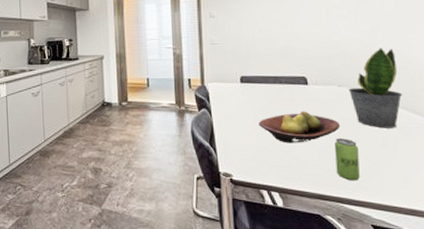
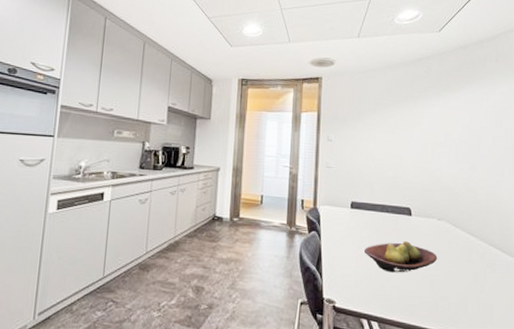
beverage can: present [335,138,360,181] -> none [431,271,452,314]
potted plant: present [349,48,403,129] -> none [447,187,492,264]

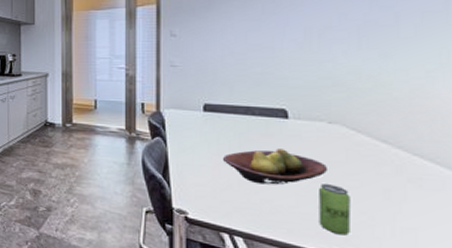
beverage can: none [431,271,452,314] -> present [319,184,350,236]

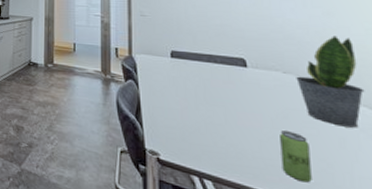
fruit bowl: present [223,149,329,185] -> none [190,95,287,130]
potted plant: none [342,80,418,178] -> present [296,36,365,128]

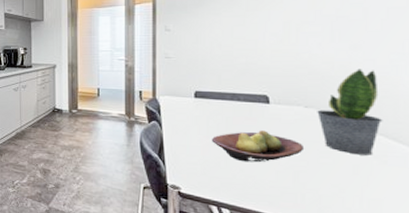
fruit bowl: none [190,95,287,130] -> present [212,130,305,163]
beverage can: present [280,130,312,183] -> none [296,161,324,207]

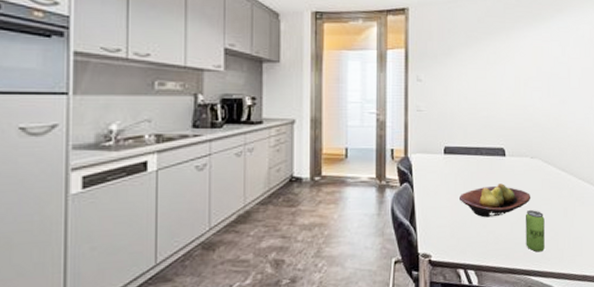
beverage can: none [296,161,324,207] -> present [526,210,545,252]
potted plant: present [317,69,383,156] -> none [539,121,581,199]

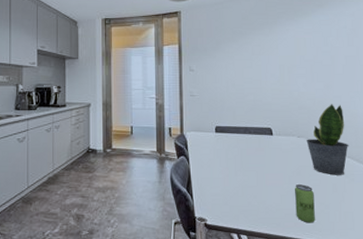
fruit bowl: present [460,183,531,218] -> none [231,159,300,189]
potted plant: none [539,121,581,199] -> present [306,104,349,175]

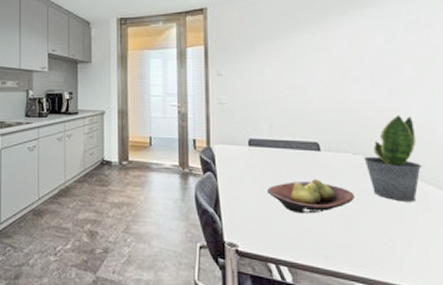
fruit bowl: none [231,159,300,189] -> present [268,179,356,214]
beverage can: present [295,184,315,223] -> none [349,211,376,258]

